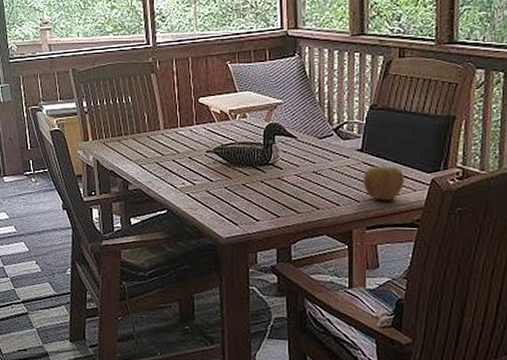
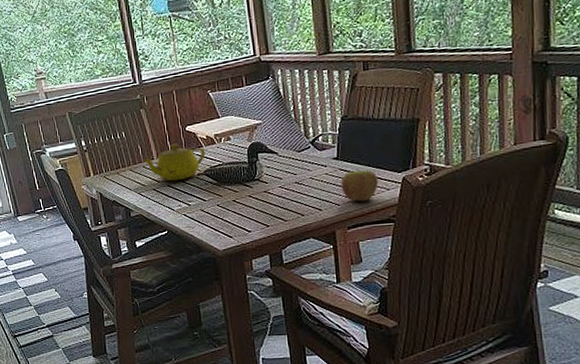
teapot: none [147,116,218,156] -> present [142,144,206,182]

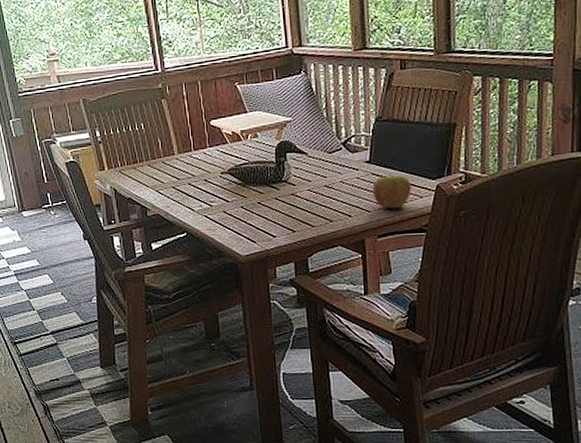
teapot: present [142,144,206,182] -> none [161,139,231,180]

